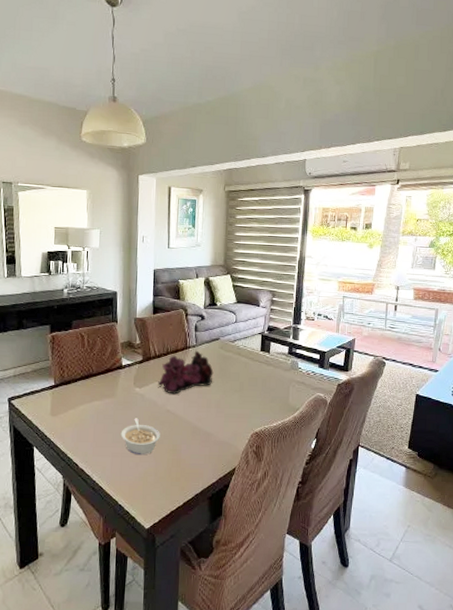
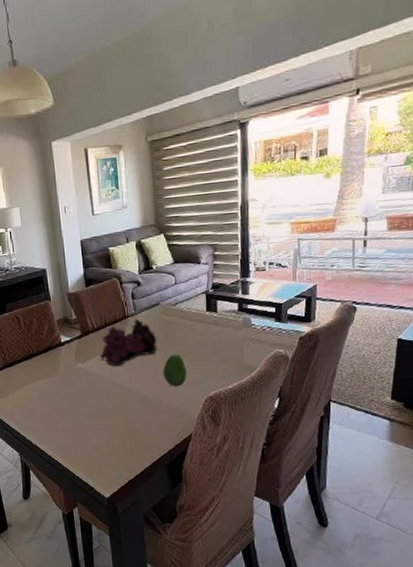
legume: present [120,418,160,455] -> none [69,393,109,429]
fruit: none [215,388,237,420] -> present [163,354,187,387]

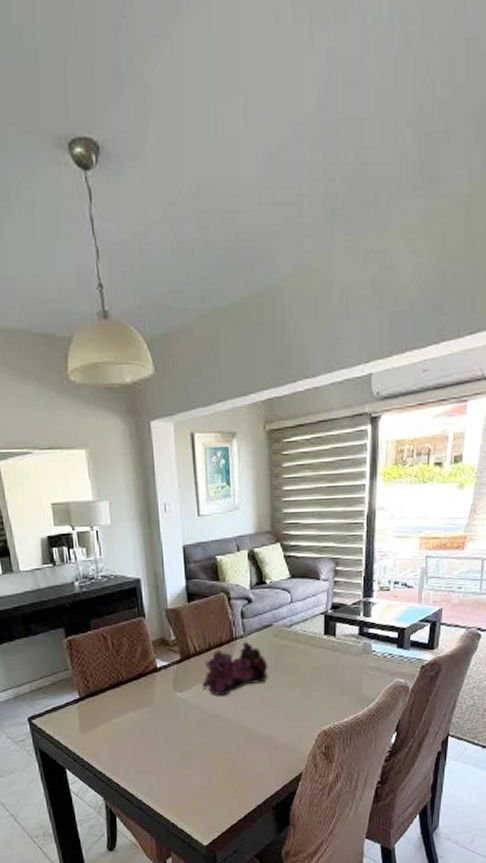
fruit: present [163,354,187,387] -> none [273,682,300,720]

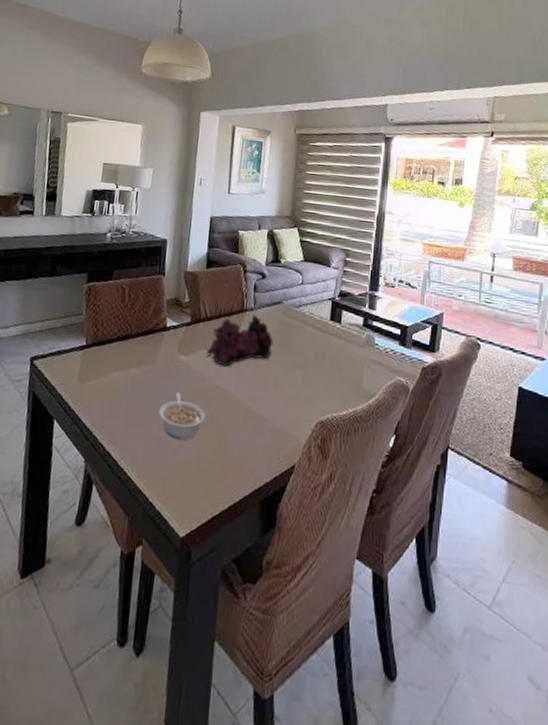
legume: none [164,727,211,768] -> present [158,392,206,441]

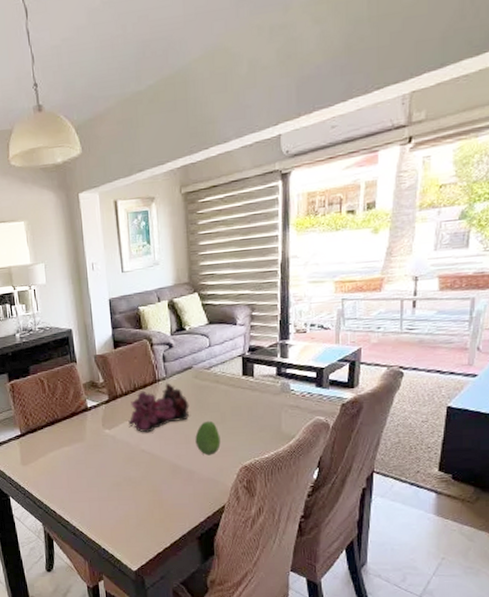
legume: present [158,392,206,441] -> none [95,460,138,499]
fruit: none [273,363,300,403] -> present [195,420,221,456]

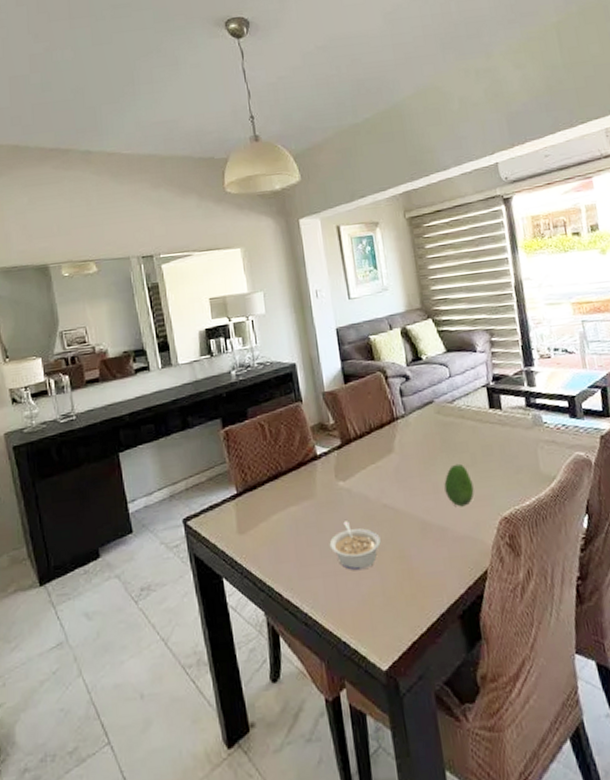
legume: none [95,460,138,499] -> present [329,521,381,571]
flower arrangement: present [128,384,190,433] -> none [365,422,435,483]

